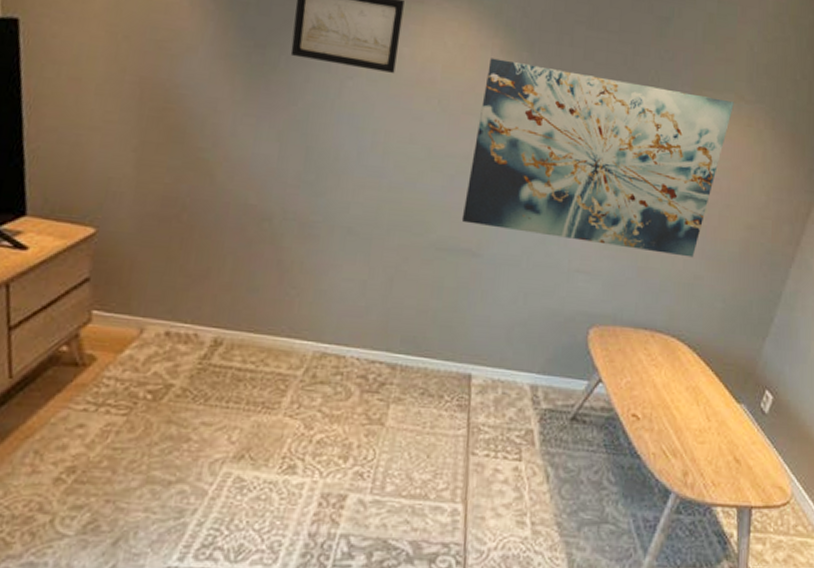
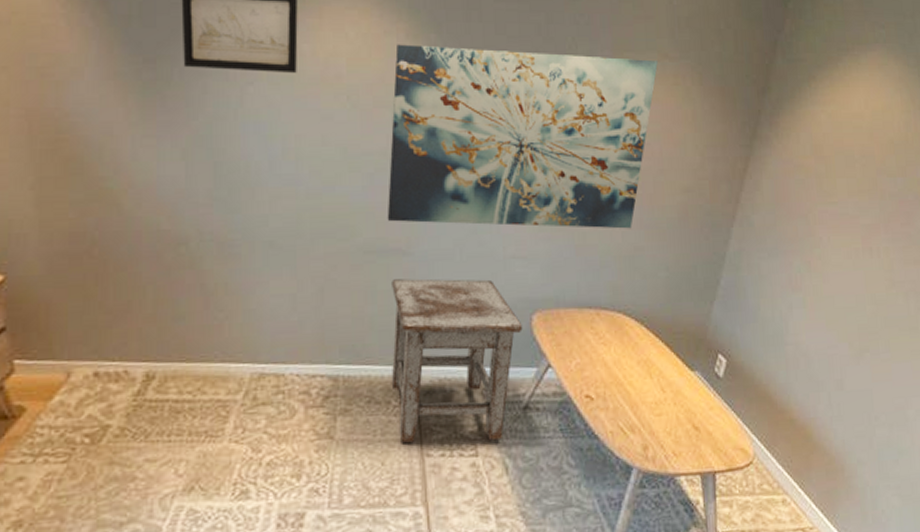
stool: none [446,278,579,448] -> present [391,278,523,443]

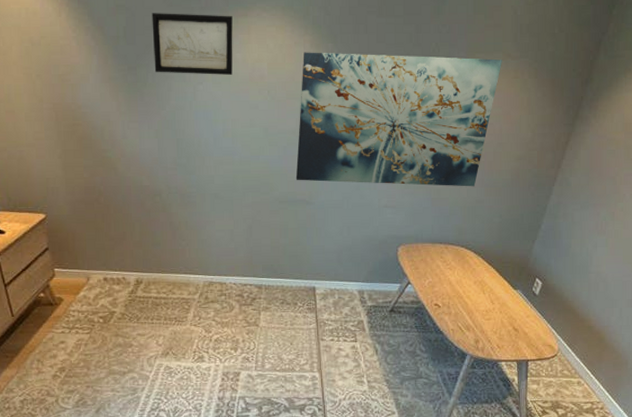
stool: present [391,278,523,443] -> none [297,220,391,332]

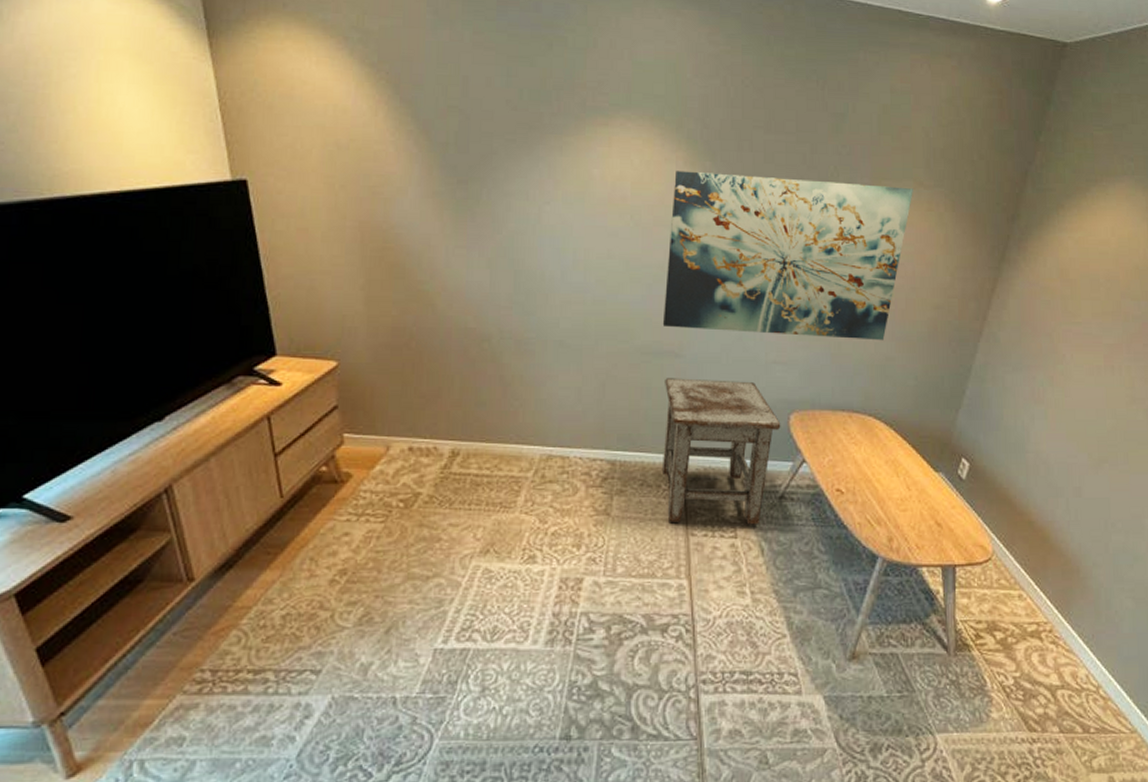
wall art: present [152,13,233,75] -> none [490,117,590,194]
stool: none [297,220,391,332] -> present [661,378,781,525]

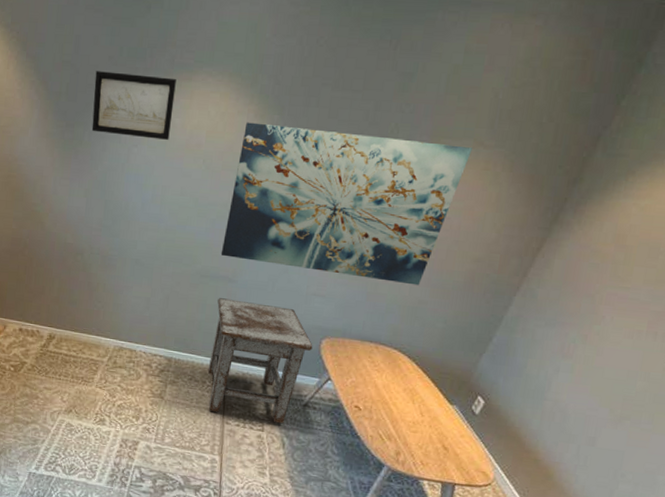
wall art: none [490,117,590,194] -> present [91,71,176,140]

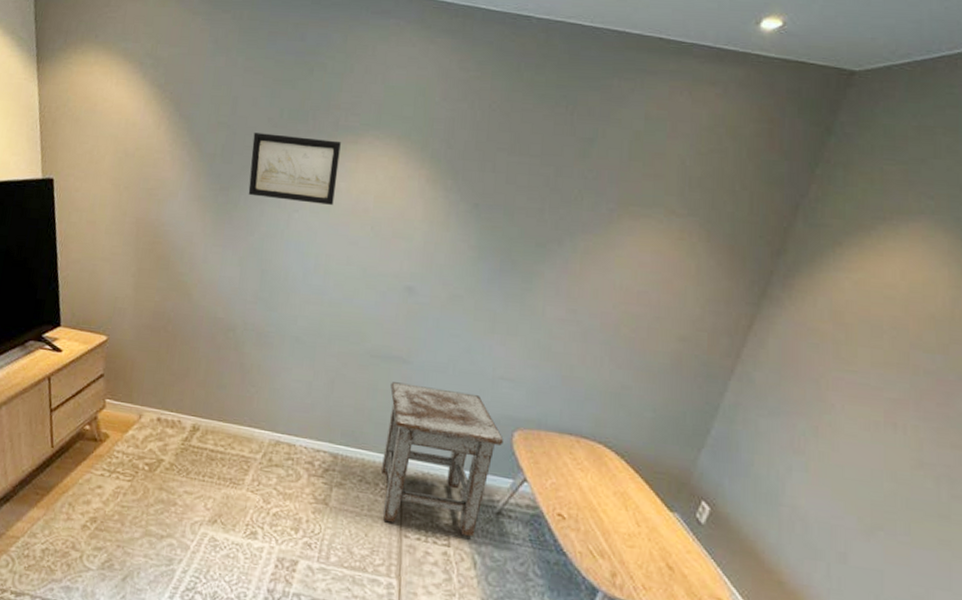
wall art: present [221,122,472,286] -> none [393,187,664,368]

